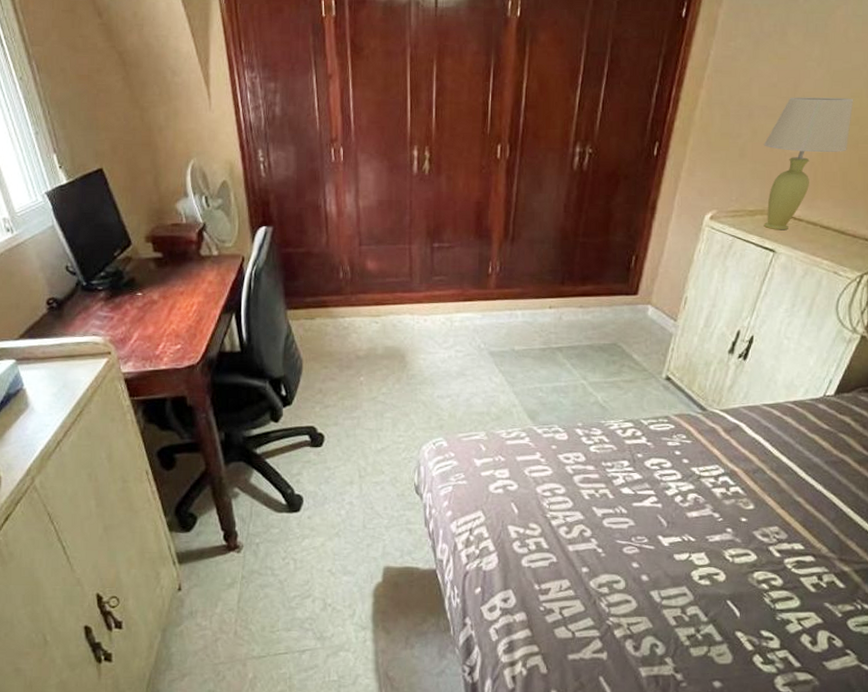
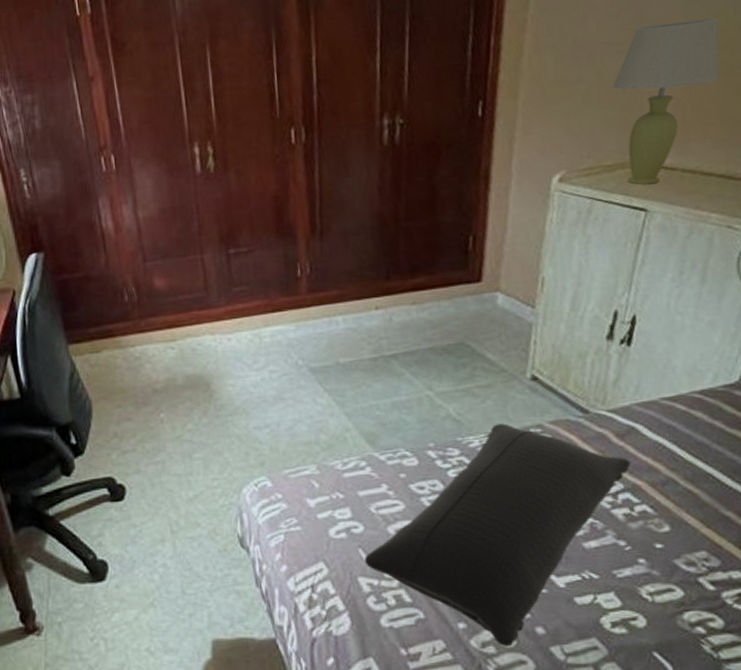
pillow: none [514,412,732,588] -> present [364,423,631,646]

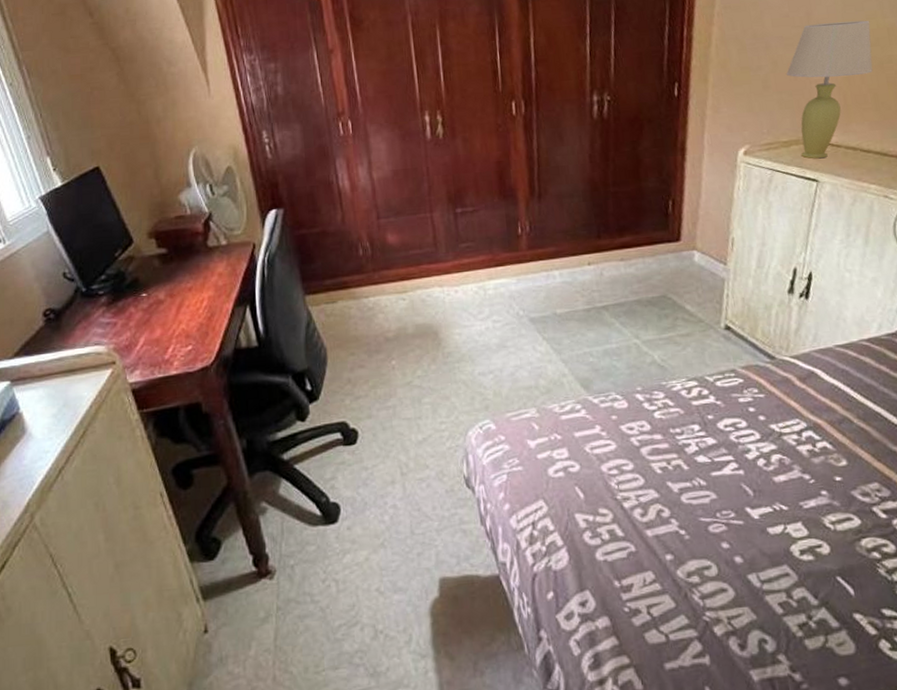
pillow: present [364,423,631,646] -> none [580,369,812,576]

